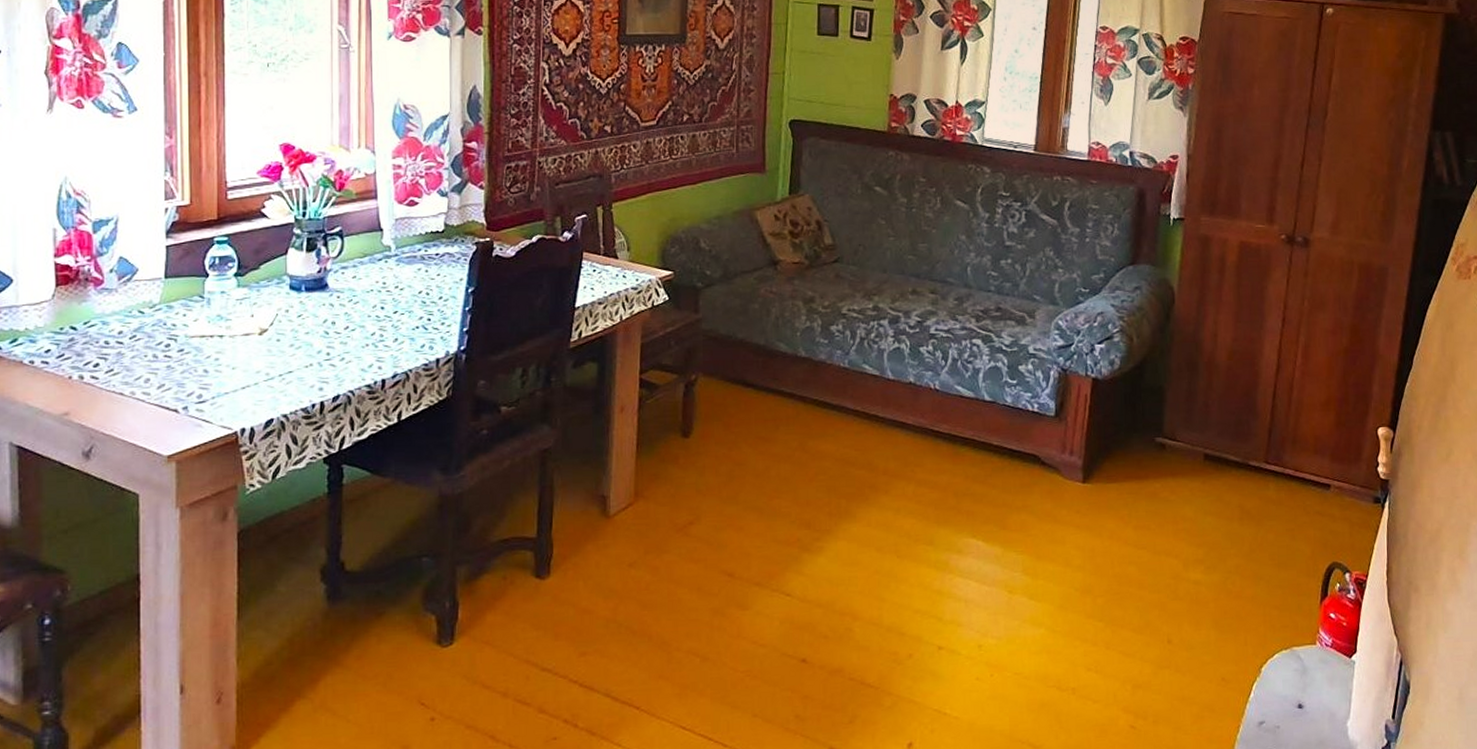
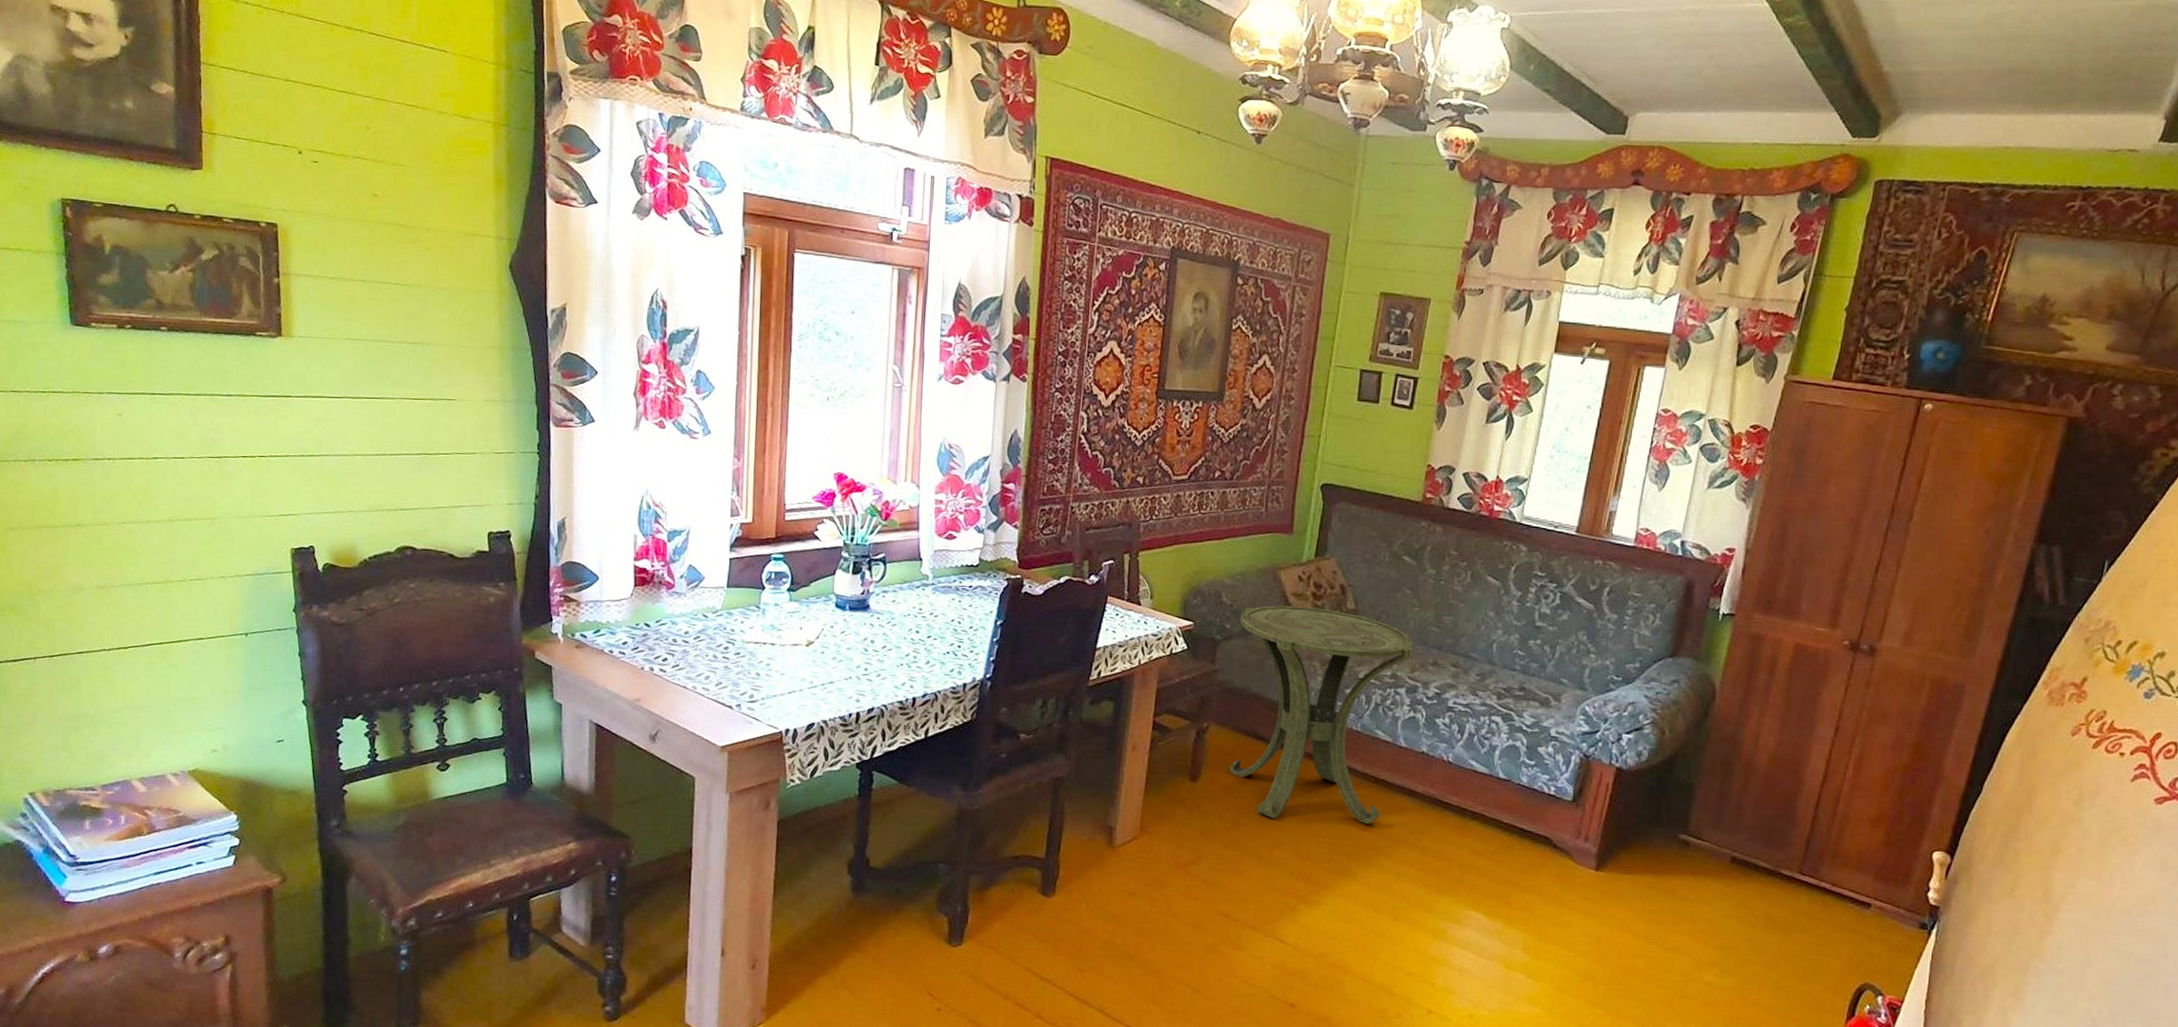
side table: none [720,245,892,467] -> present [1230,605,1413,824]

